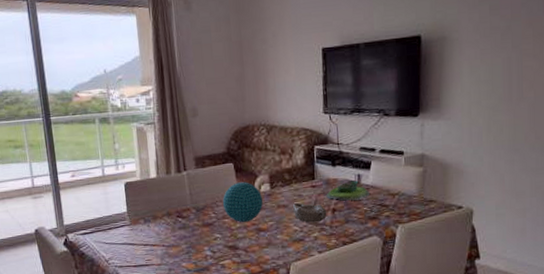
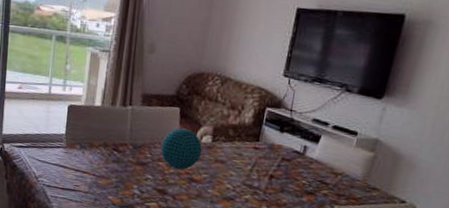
bowl: present [293,203,327,223] -> none [230,161,264,185]
plant pot: present [326,180,370,201] -> none [266,149,312,172]

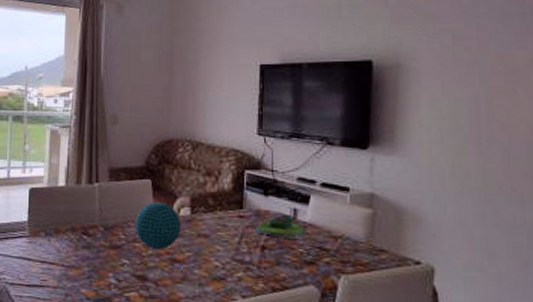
plant pot: none [266,149,312,172] -> present [255,215,307,239]

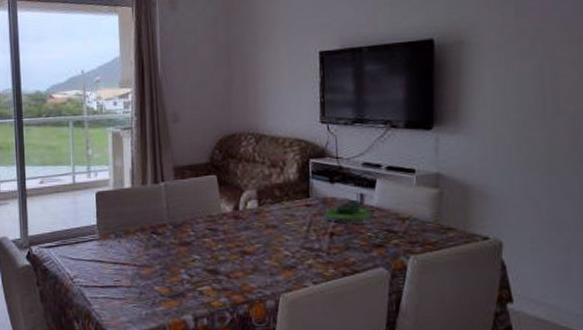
decorative ball: present [134,202,182,249] -> none [203,197,250,243]

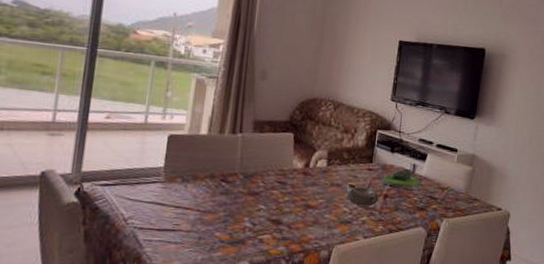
bowl: none [284,224,324,248] -> present [346,184,379,206]

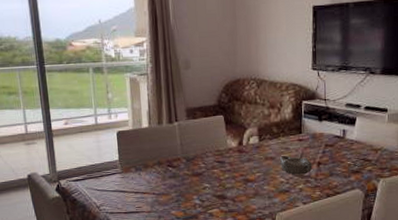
plant pot: present [380,169,422,189] -> none [312,135,354,155]

